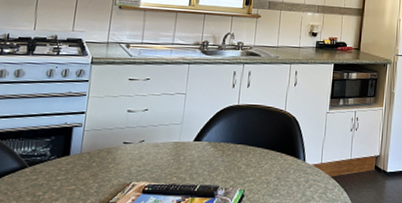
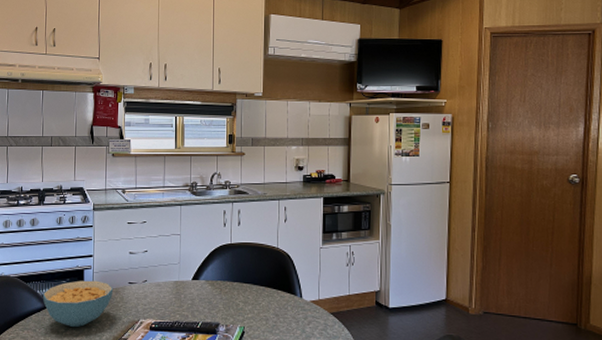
cereal bowl: none [19,138,105,190] -> present [42,280,114,327]

